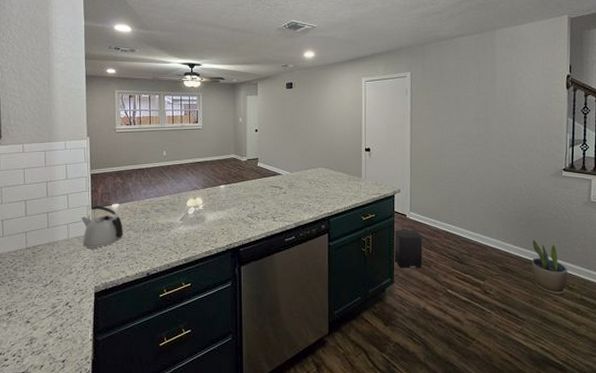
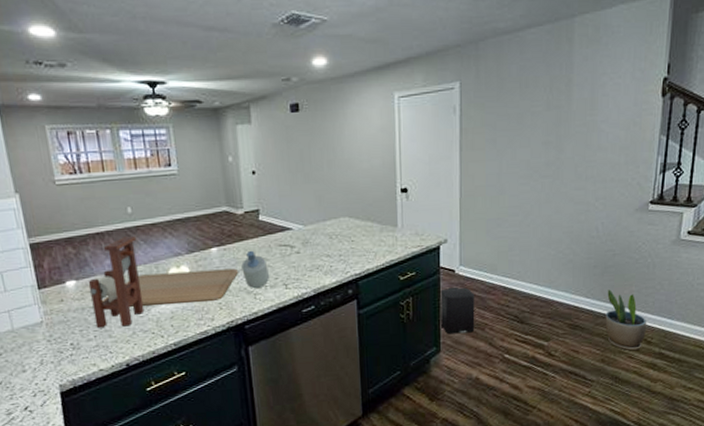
kettle: present [80,205,123,249] -> none [25,284,87,340]
paper towel holder: none [128,173,167,243] -> present [88,236,145,329]
chopping board: none [135,202,238,227] -> present [101,268,238,307]
soap dispenser: none [242,189,263,219] -> present [241,250,270,288]

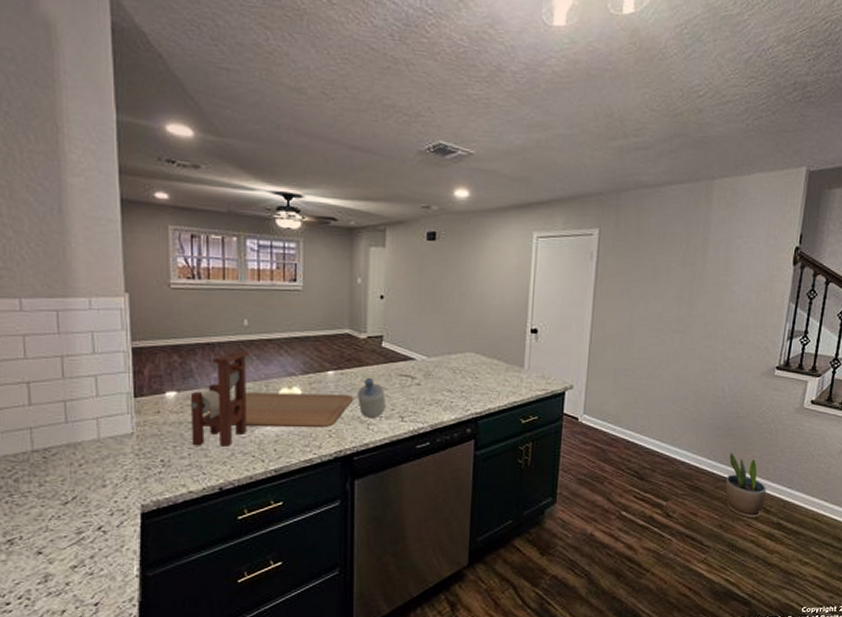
pedal bin: present [440,286,475,335] -> none [559,435,596,485]

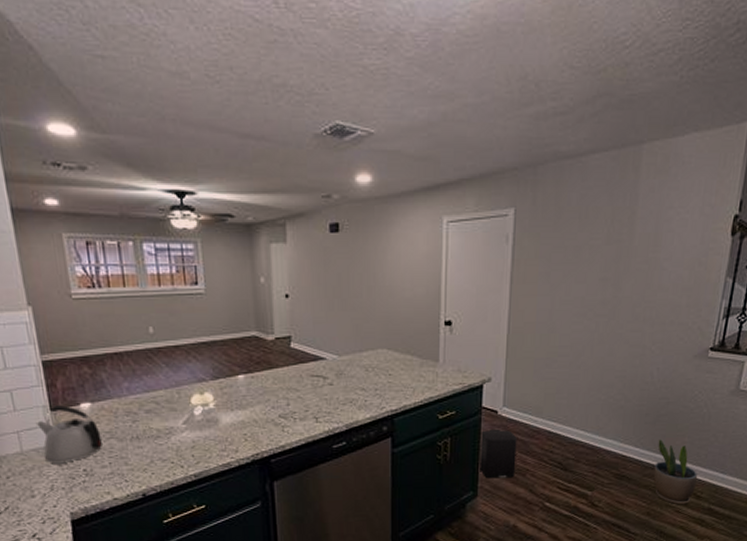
kettle: none [117,393,183,453] -> present [35,405,102,464]
paper towel holder: present [190,350,250,447] -> none [104,358,164,455]
chopping board: present [201,392,353,427] -> none [118,398,266,433]
soap dispenser: present [357,377,387,417] -> none [270,379,300,420]
pedal bin: none [559,435,596,485] -> present [480,428,517,479]

